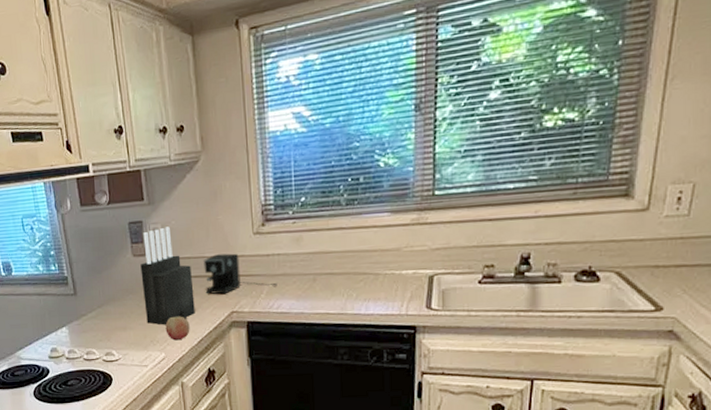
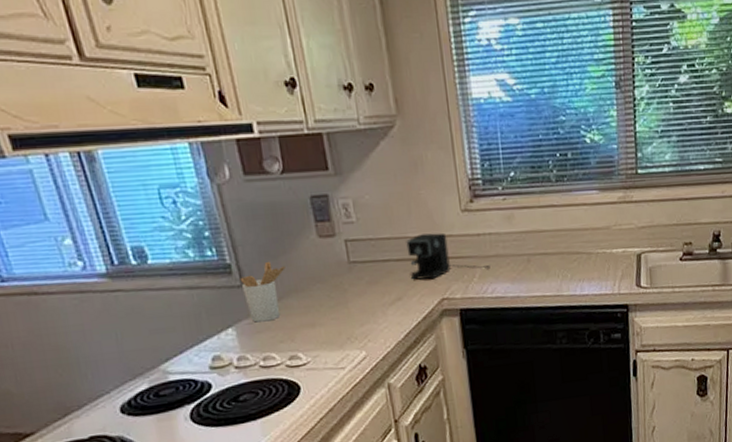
utensil holder: none [73,275,107,324] -> present [240,261,286,323]
knife block: present [140,226,195,325] -> none [328,202,400,319]
fruit: present [165,316,190,341] -> none [364,306,395,336]

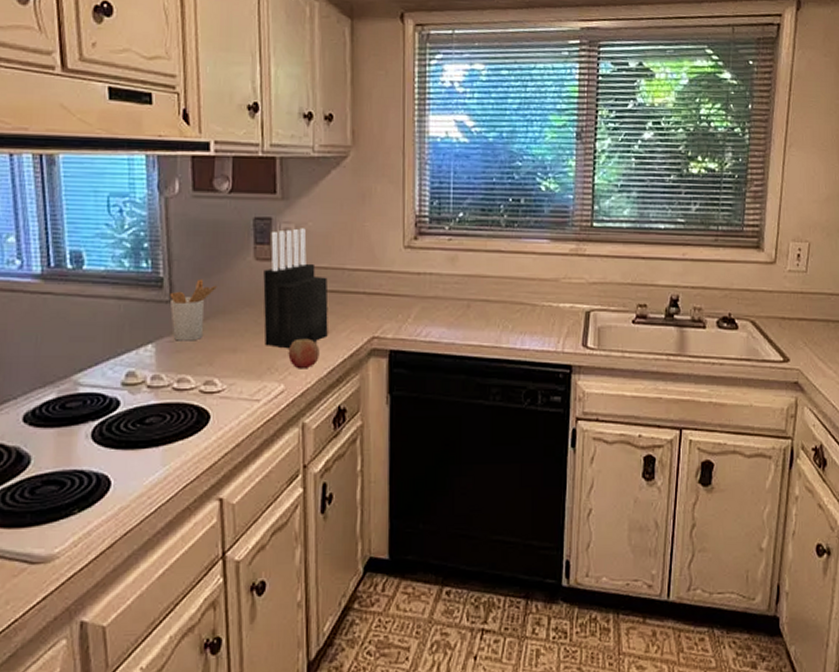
knife block: none [328,202,400,319] -> present [263,228,329,349]
fruit: none [364,306,395,336] -> present [288,338,320,369]
coffee maker: present [406,232,490,280] -> none [342,267,427,316]

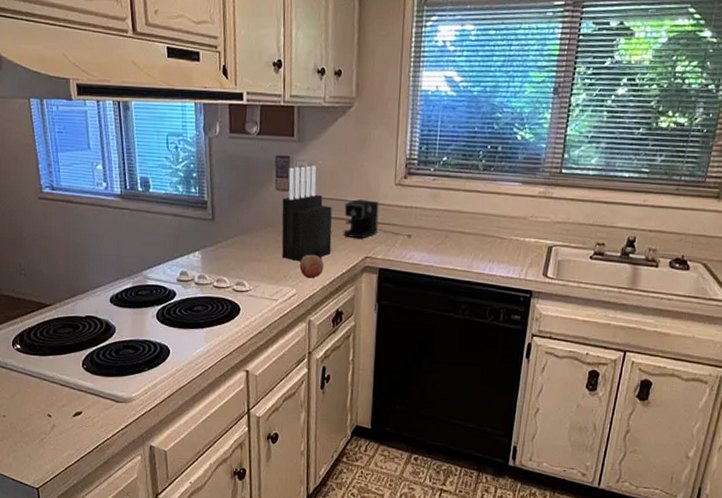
utensil holder: present [169,278,217,341] -> none [212,203,247,251]
coffee maker: none [342,267,427,316] -> present [343,199,412,239]

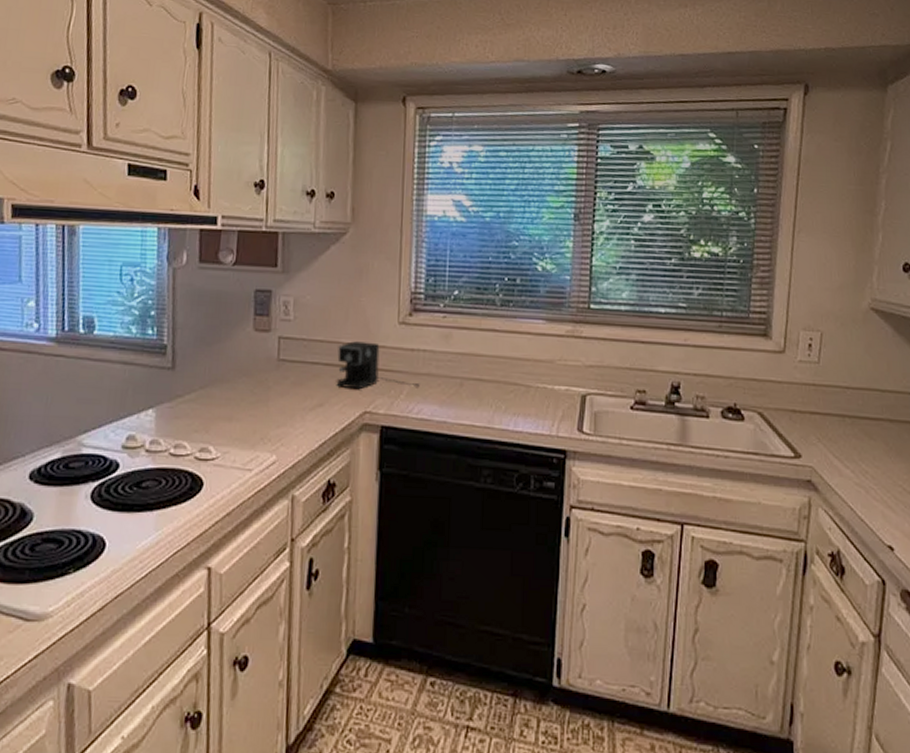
knife block: present [281,166,332,262] -> none [259,301,323,420]
fruit: present [299,254,324,279] -> none [281,410,312,441]

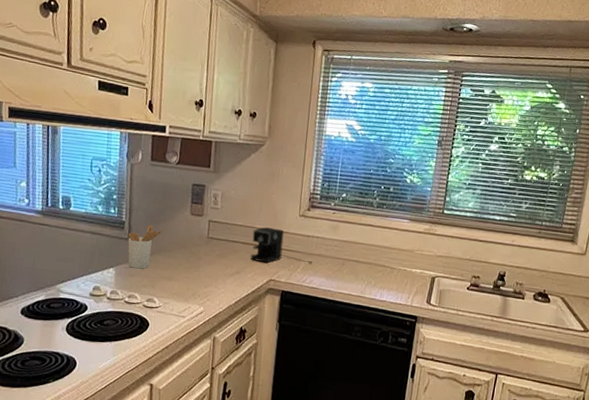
utensil holder: none [171,347,217,408] -> present [128,224,162,269]

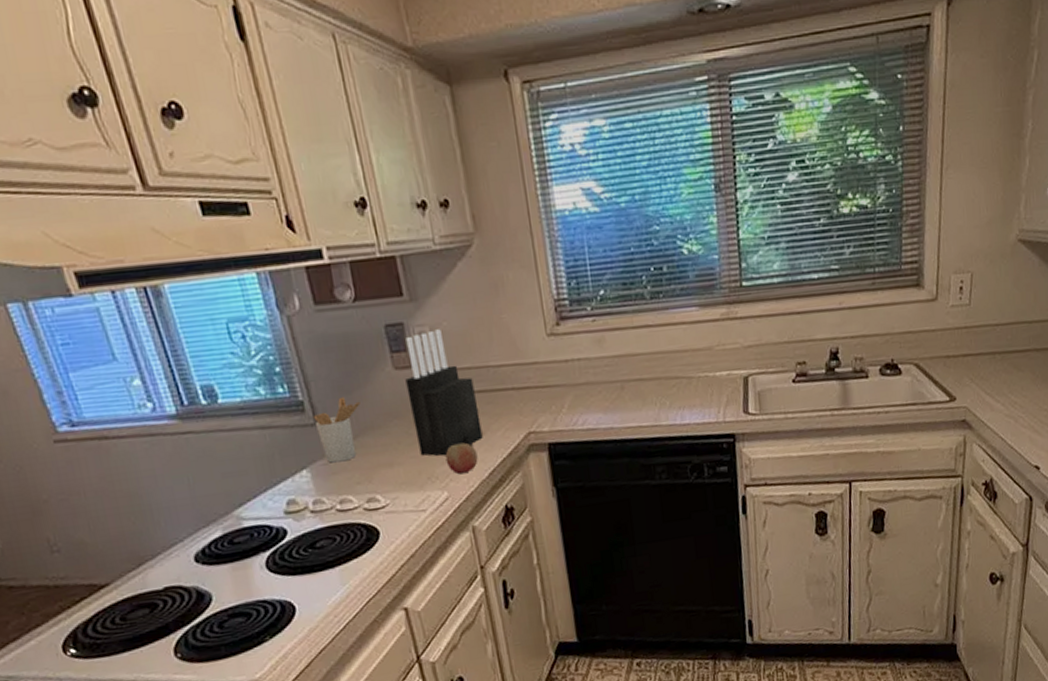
knife block: none [192,194,242,282] -> present [405,329,483,456]
fruit: none [208,275,231,298] -> present [445,442,478,475]
coffee maker: present [250,227,313,264] -> none [488,360,580,413]

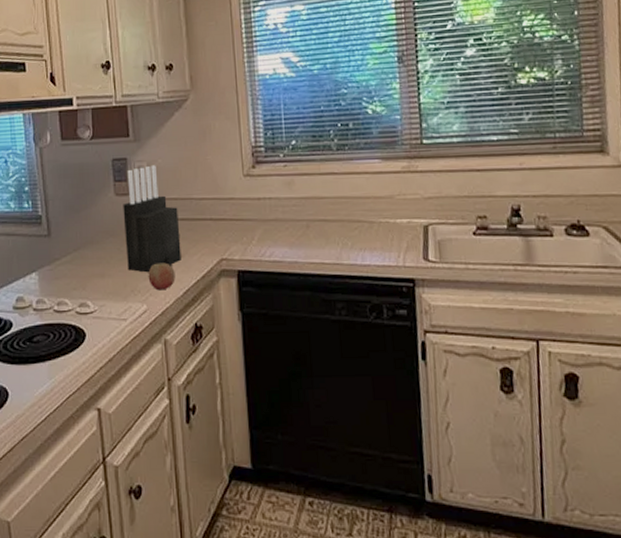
utensil holder: present [313,396,361,463] -> none [47,214,85,269]

